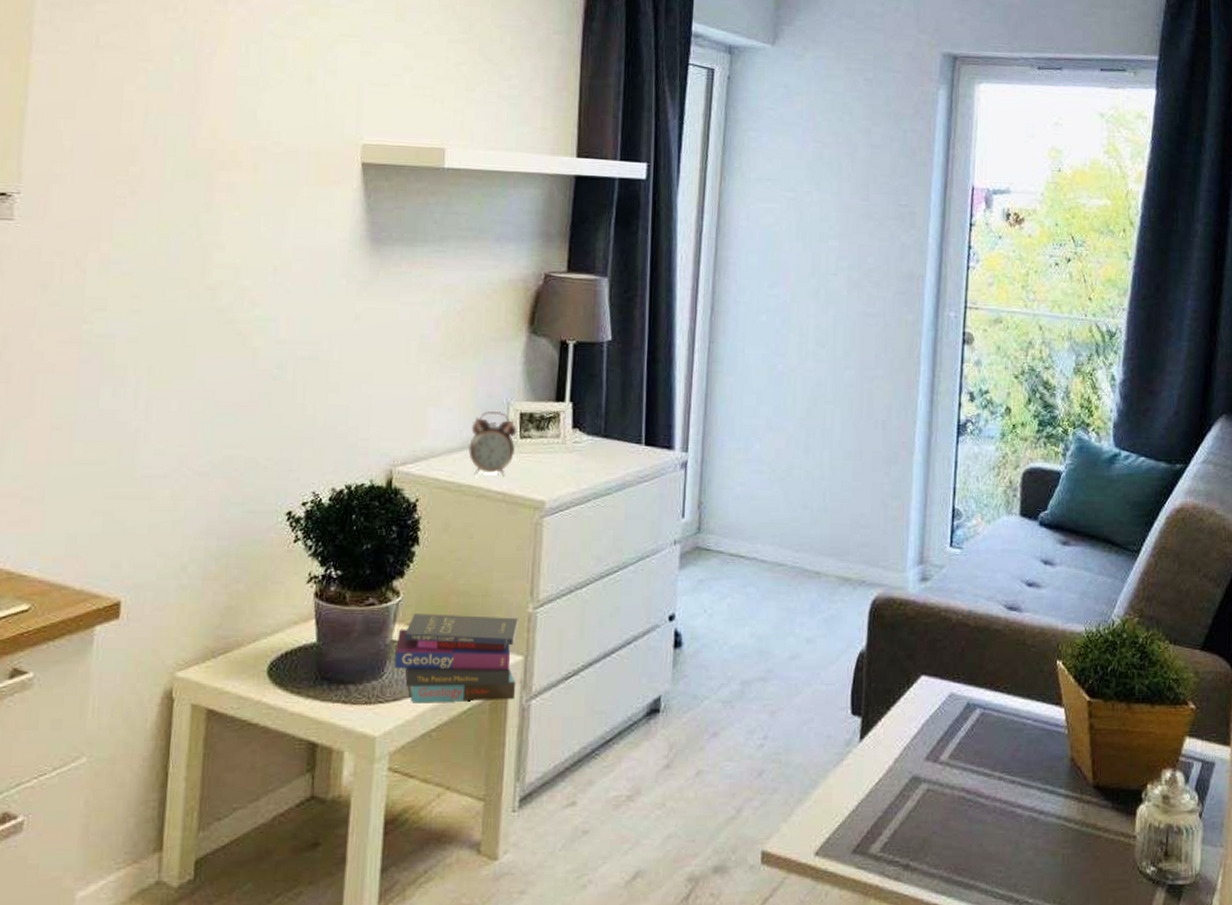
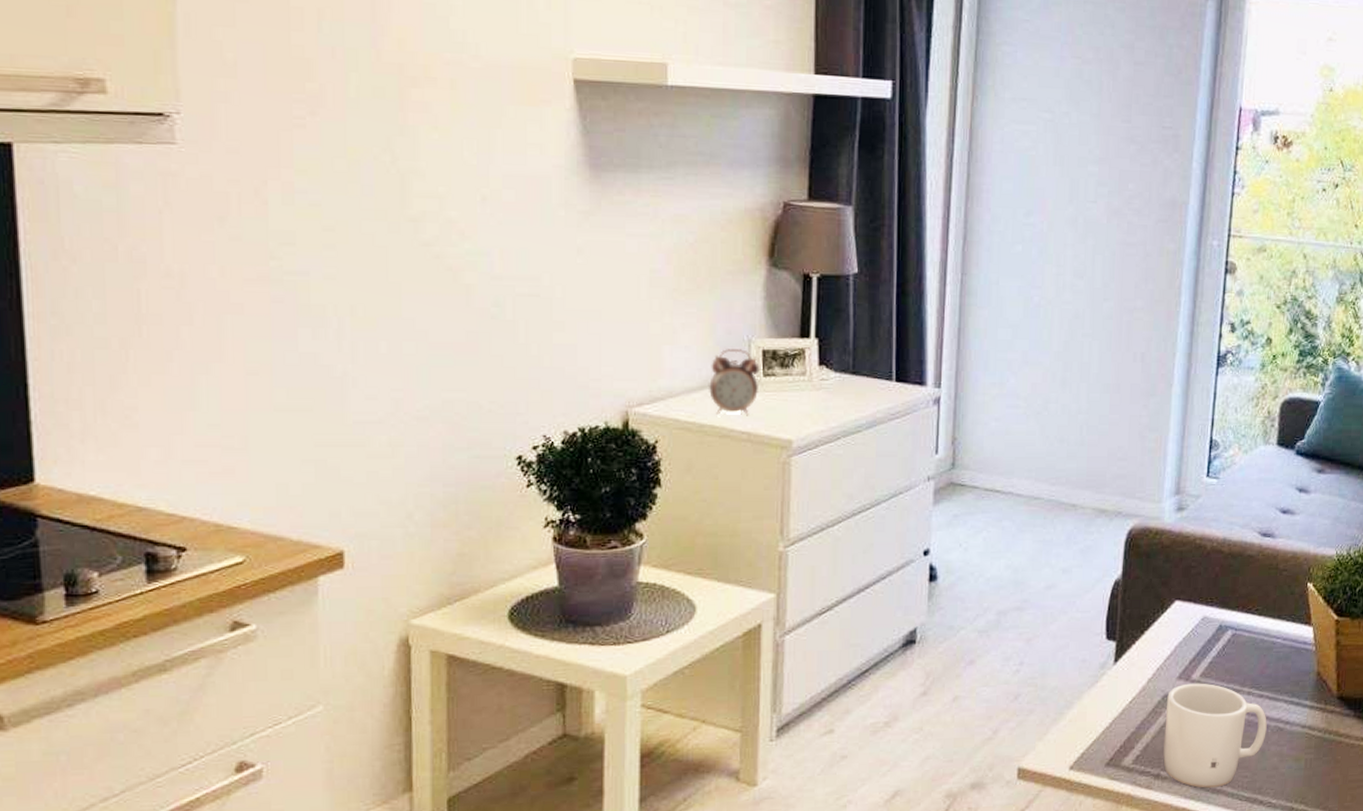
books: present [393,613,518,703] -> none [641,555,769,642]
mug: none [912,765,1020,883] -> present [1163,683,1267,788]

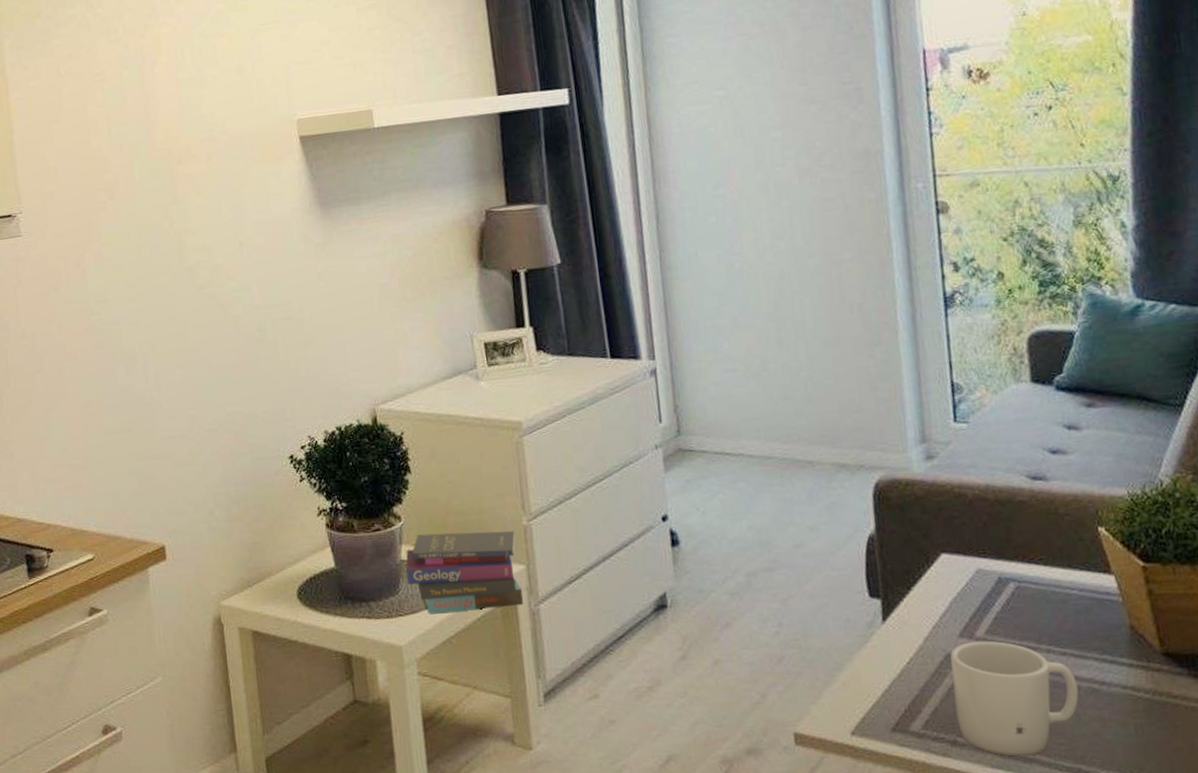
books: none [641,555,769,642] -> present [405,531,524,614]
alarm clock: present [708,349,760,416] -> none [440,344,485,405]

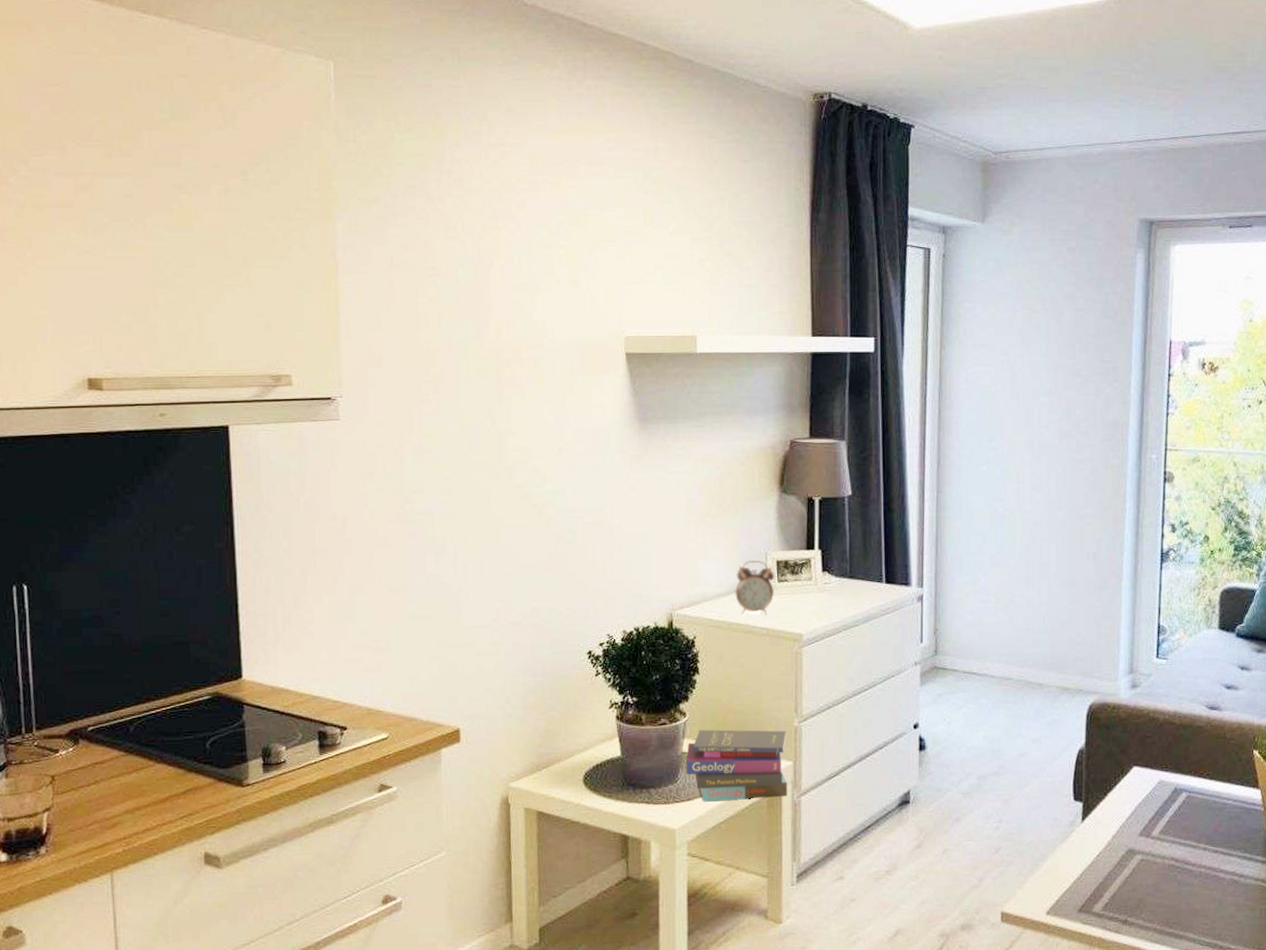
alarm clock: none [440,344,485,405] -> present [734,561,775,615]
mug: present [950,640,1079,757] -> none [1129,839,1223,934]

